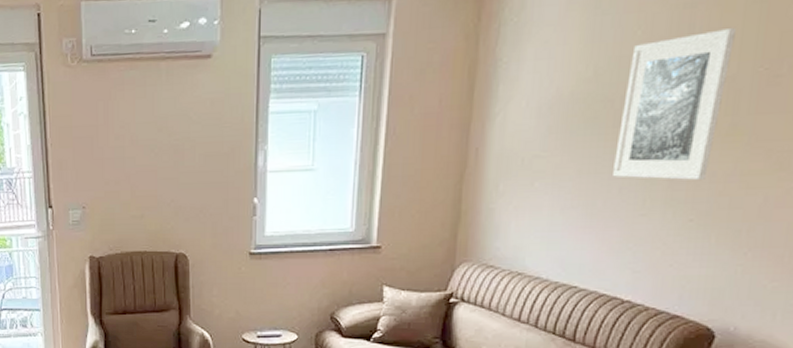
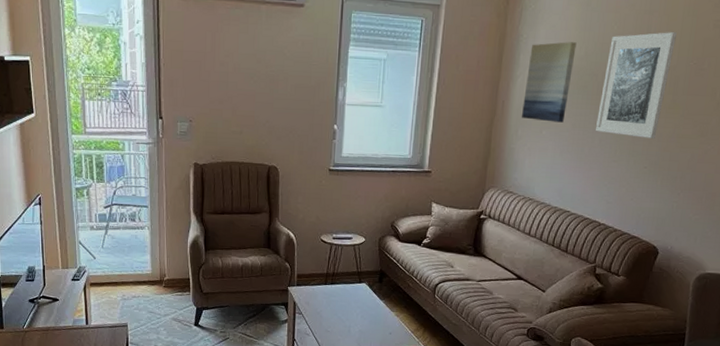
wall art: none [504,59,581,170] -> present [522,42,577,123]

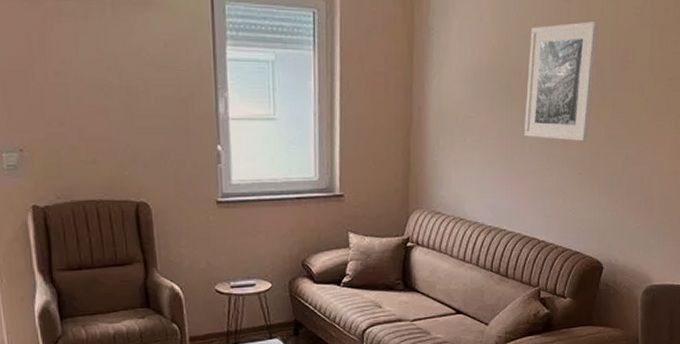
wall art: present [522,42,577,123] -> none [442,35,494,128]

